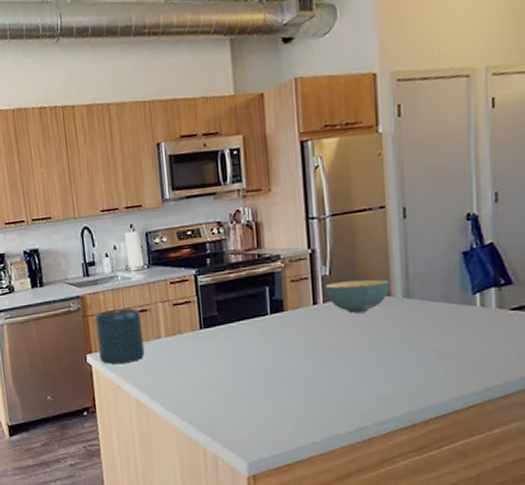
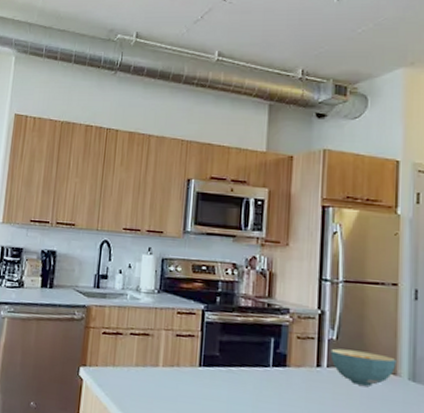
speaker: present [95,308,145,364] -> none [92,326,143,386]

